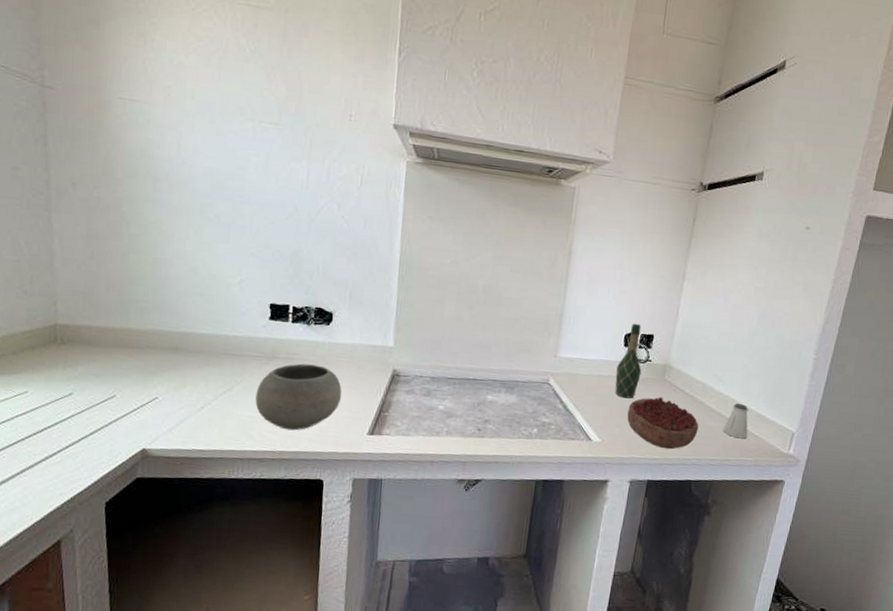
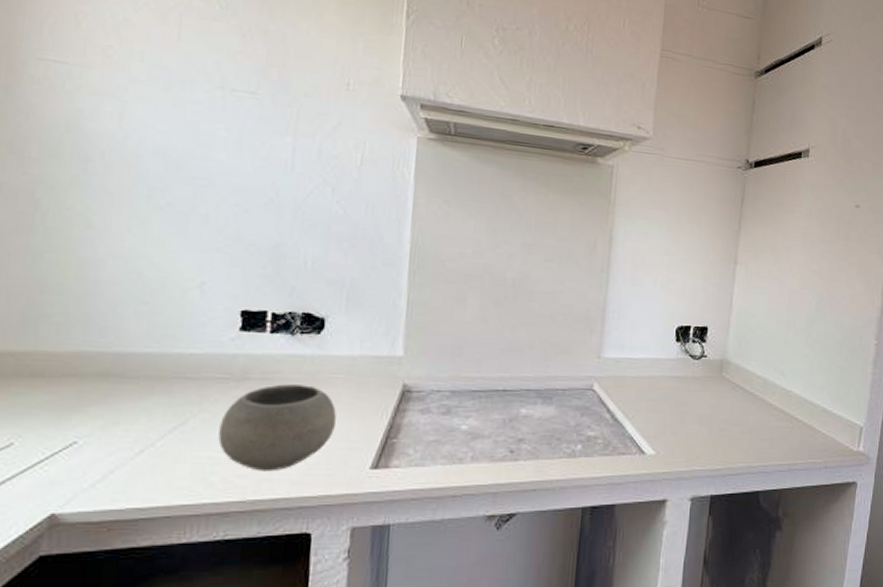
wine bottle: present [615,323,642,399] -> none [668,314,697,401]
decorative bowl: present [627,397,699,450] -> none [684,397,763,457]
saltshaker: present [723,404,749,439] -> none [789,399,815,438]

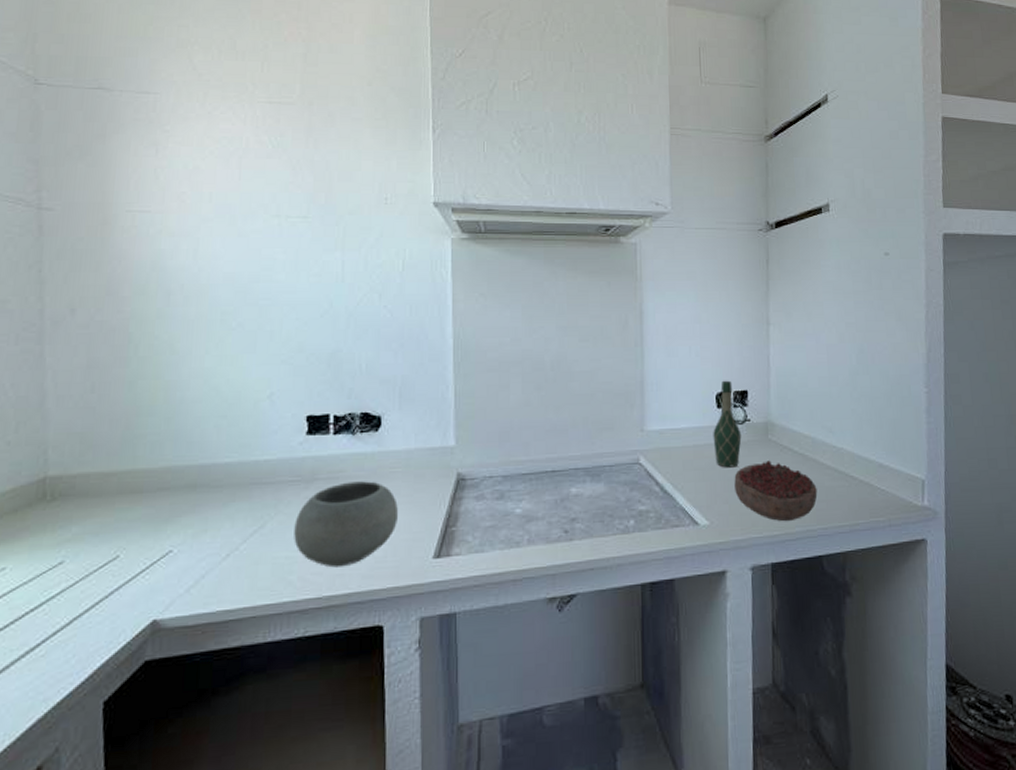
wine bottle: none [668,314,697,401] -> present [713,380,742,468]
decorative bowl: none [684,397,763,457] -> present [734,460,818,522]

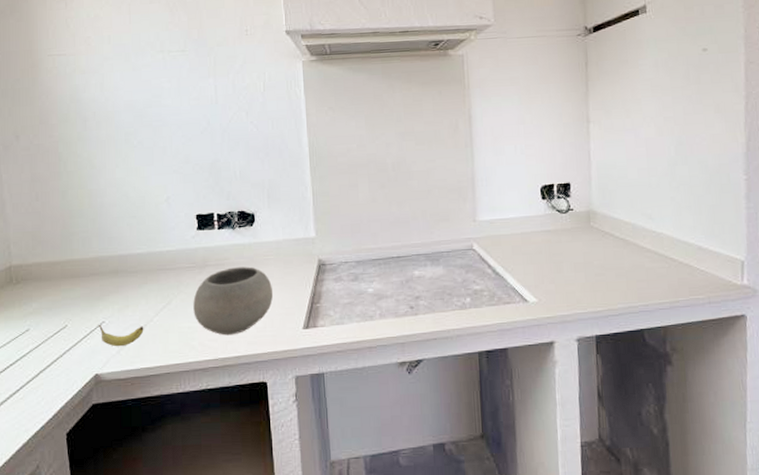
fruit: none [162,554,226,584] -> present [98,324,144,347]
wine bottle: present [713,380,742,468] -> none [539,174,566,252]
decorative bowl: present [734,460,818,522] -> none [559,245,638,299]

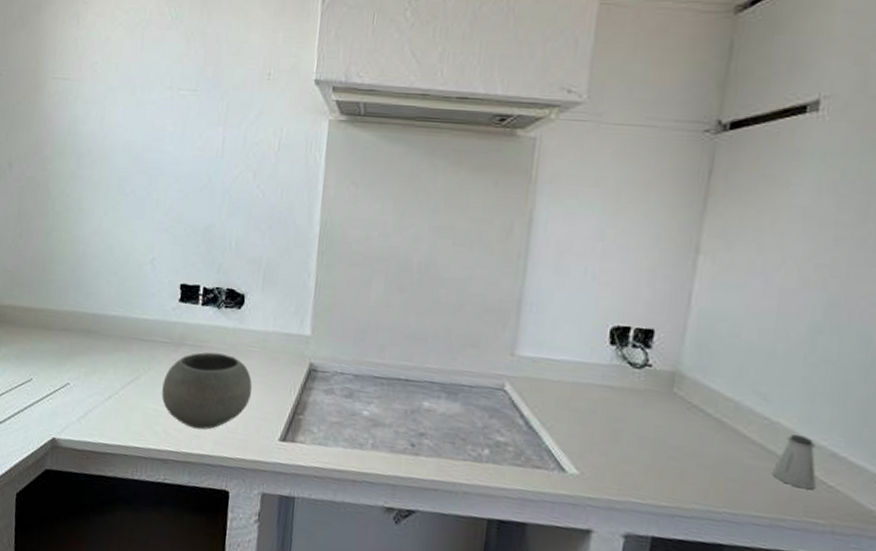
fruit: present [98,324,144,347] -> none [62,385,108,415]
saltshaker: none [665,239,694,277] -> present [772,435,817,490]

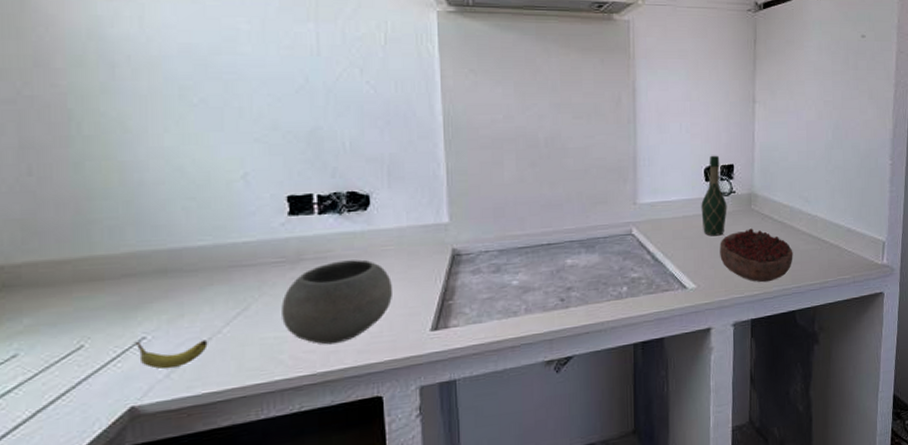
fruit: none [62,385,108,415] -> present [135,339,208,370]
wine bottle: none [598,313,638,417] -> present [701,155,727,236]
decorative bowl: none [617,417,732,495] -> present [720,228,793,283]
saltshaker: present [772,435,817,490] -> none [817,221,842,258]

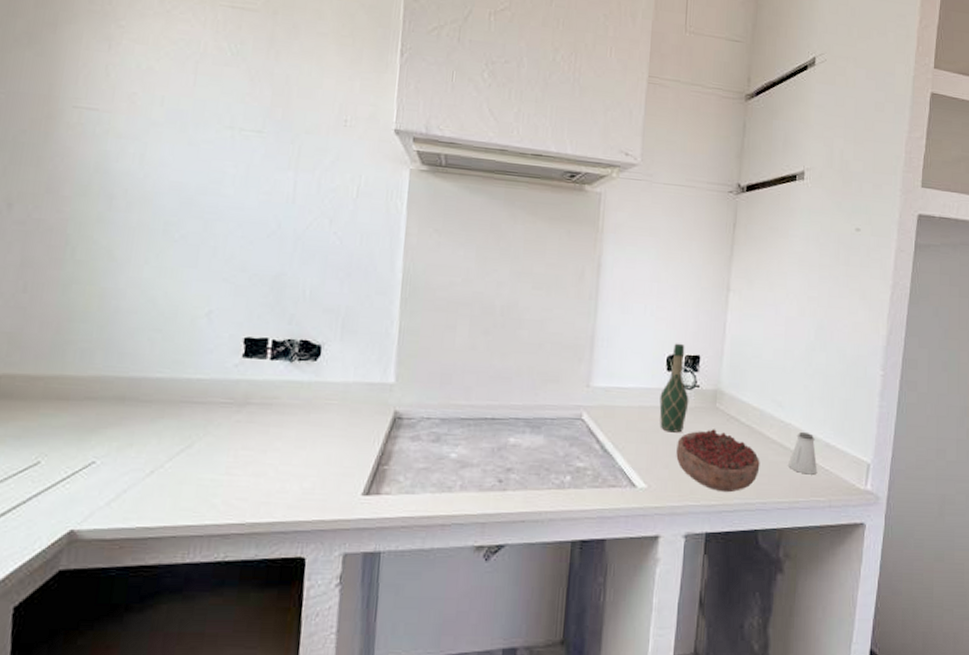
fruit: present [135,339,208,370] -> none [84,464,150,497]
bowl: present [281,259,394,345] -> none [221,409,331,495]
saltshaker: none [817,221,842,258] -> present [788,432,818,475]

